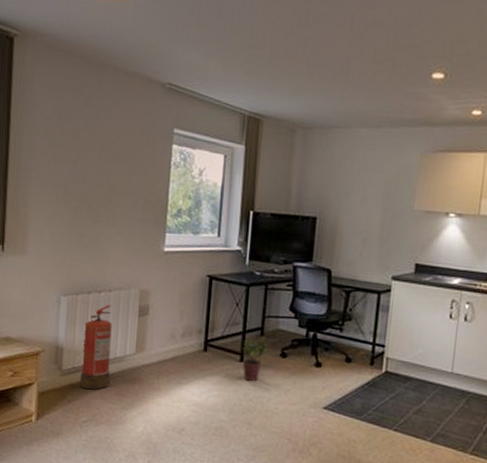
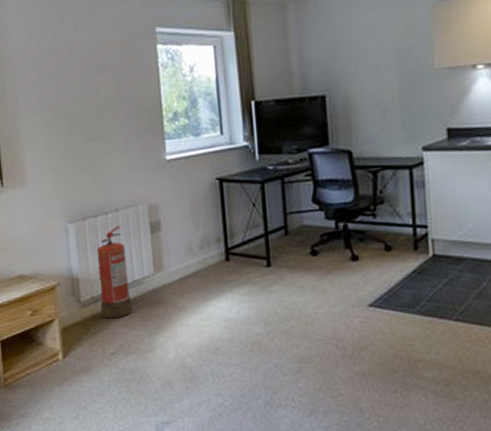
potted plant: present [242,336,269,382] -> none [267,235,296,287]

